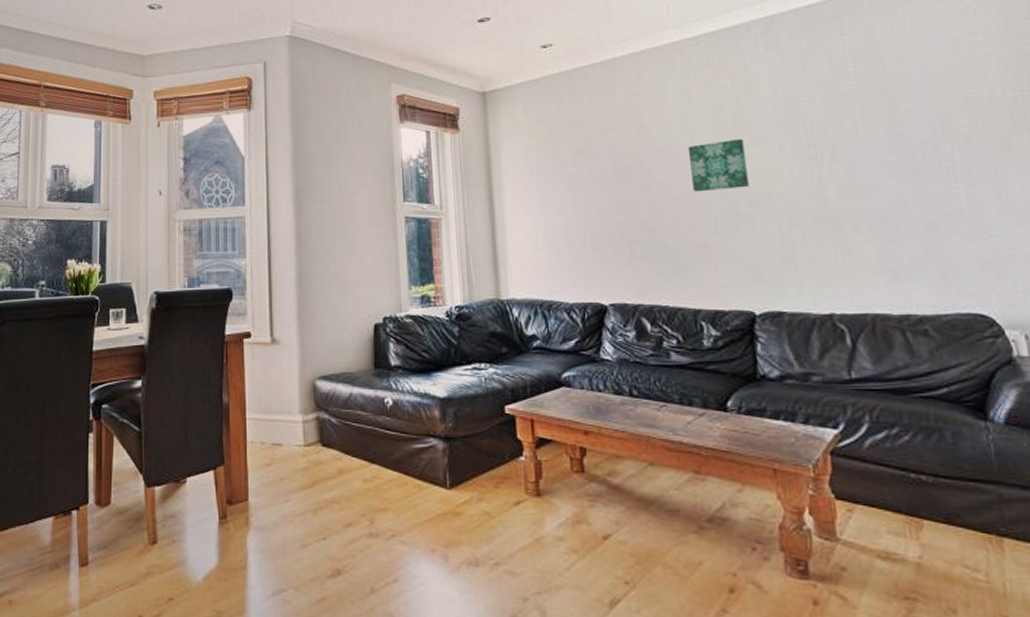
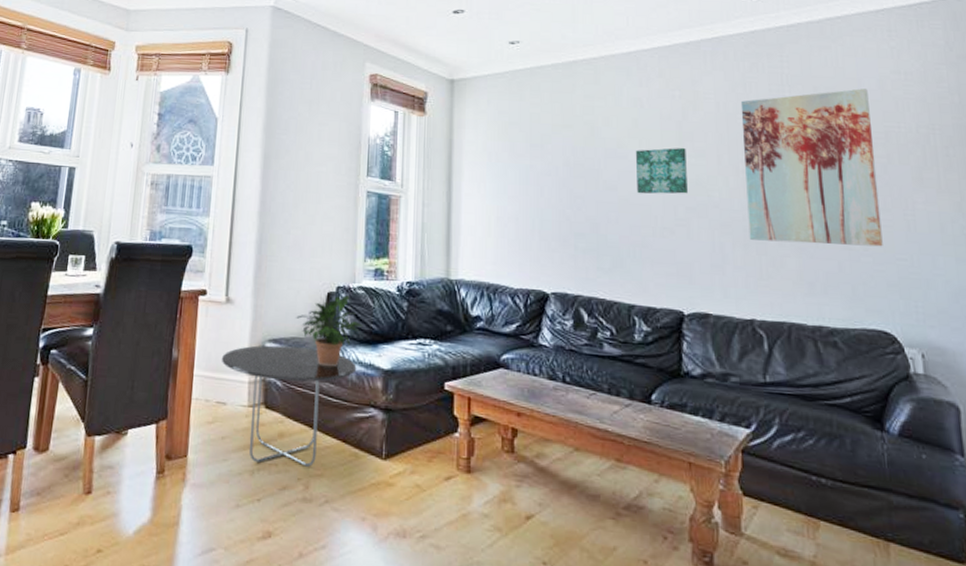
side table: none [272,382,412,502] -> present [221,345,357,467]
potted plant: none [344,326,414,400] -> present [296,295,363,367]
wall art: none [799,54,973,230] -> present [740,88,883,247]

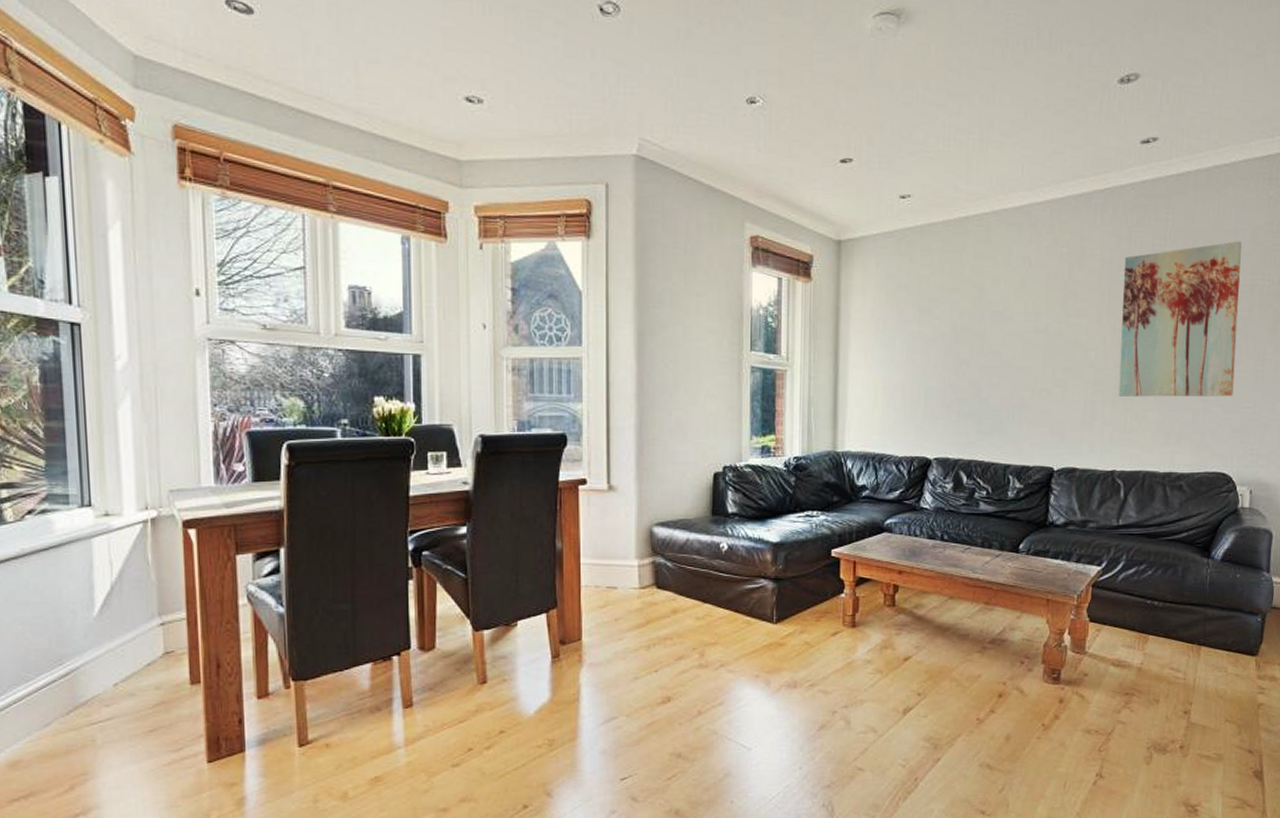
side table: present [221,345,357,467] -> none [608,528,746,638]
potted plant: present [296,295,363,367] -> none [683,475,751,545]
wall art: present [635,148,688,194] -> none [1020,308,1069,357]

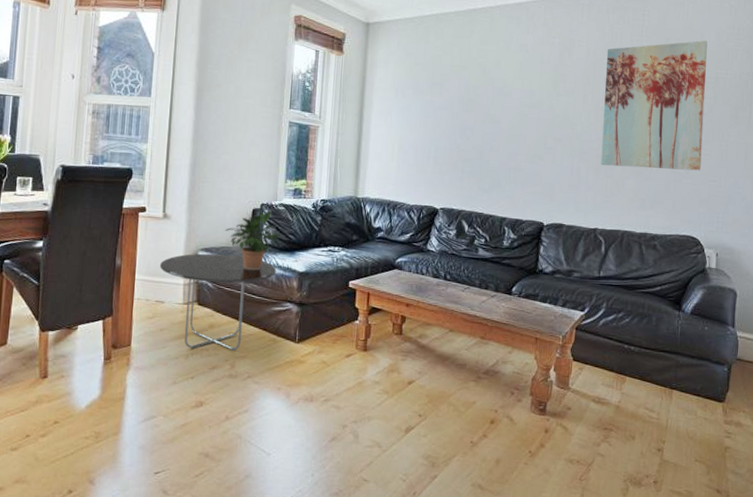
side table: none [608,528,746,638] -> present [159,253,277,351]
potted plant: none [683,475,751,545] -> present [225,211,283,271]

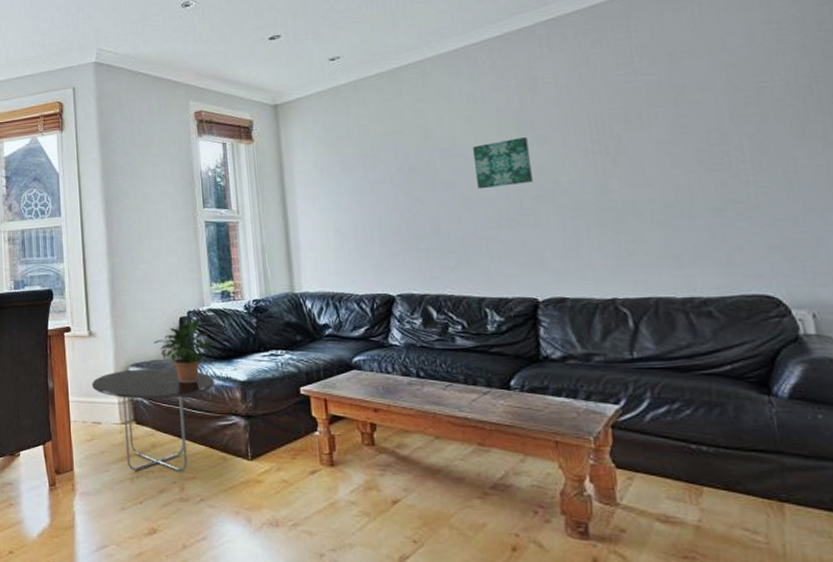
wall art: none [516,88,559,127] -> present [472,137,533,189]
wall art: present [601,40,708,171] -> none [584,45,761,220]

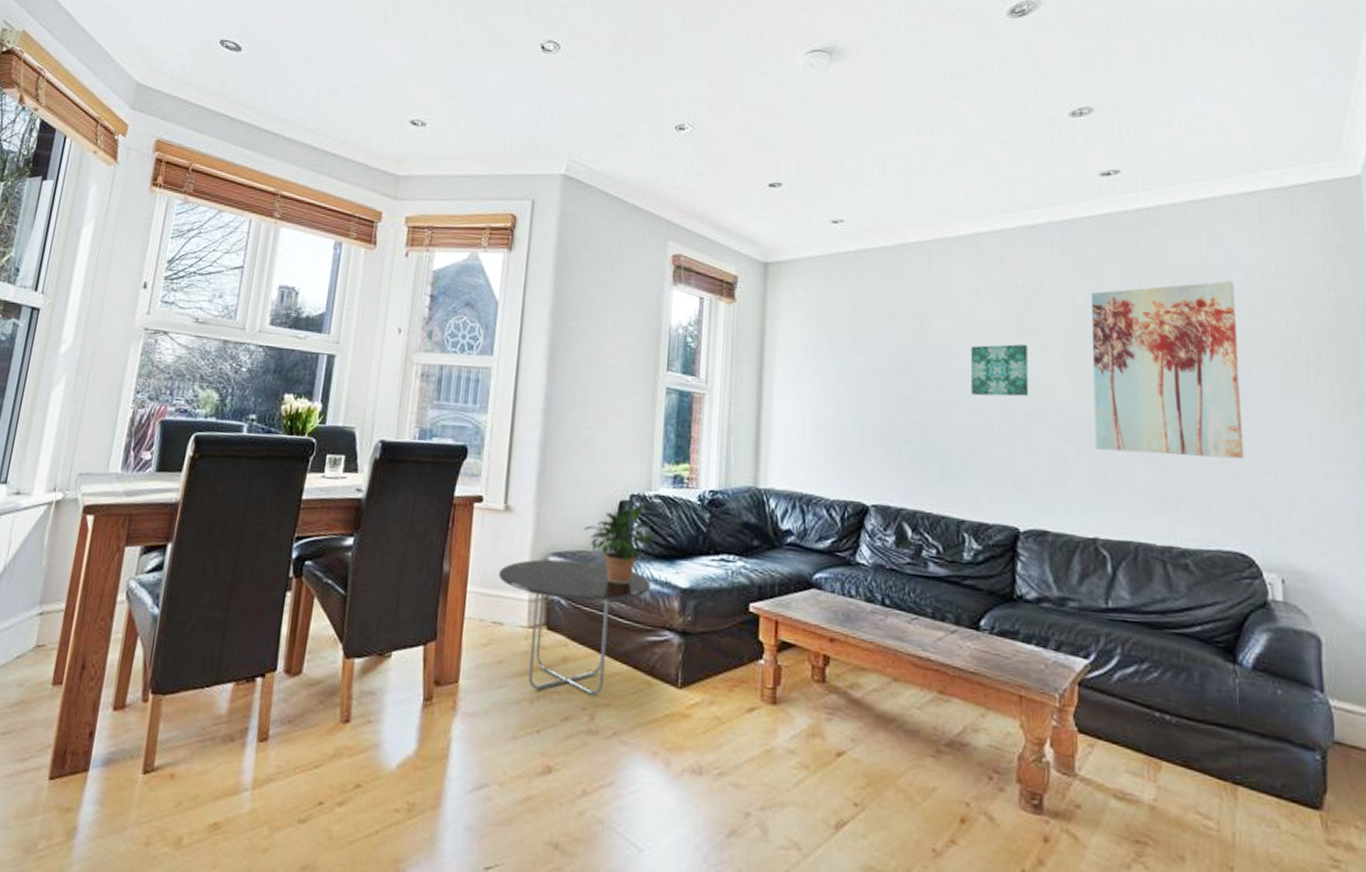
wall art: none [584,45,761,220] -> present [1091,281,1244,459]

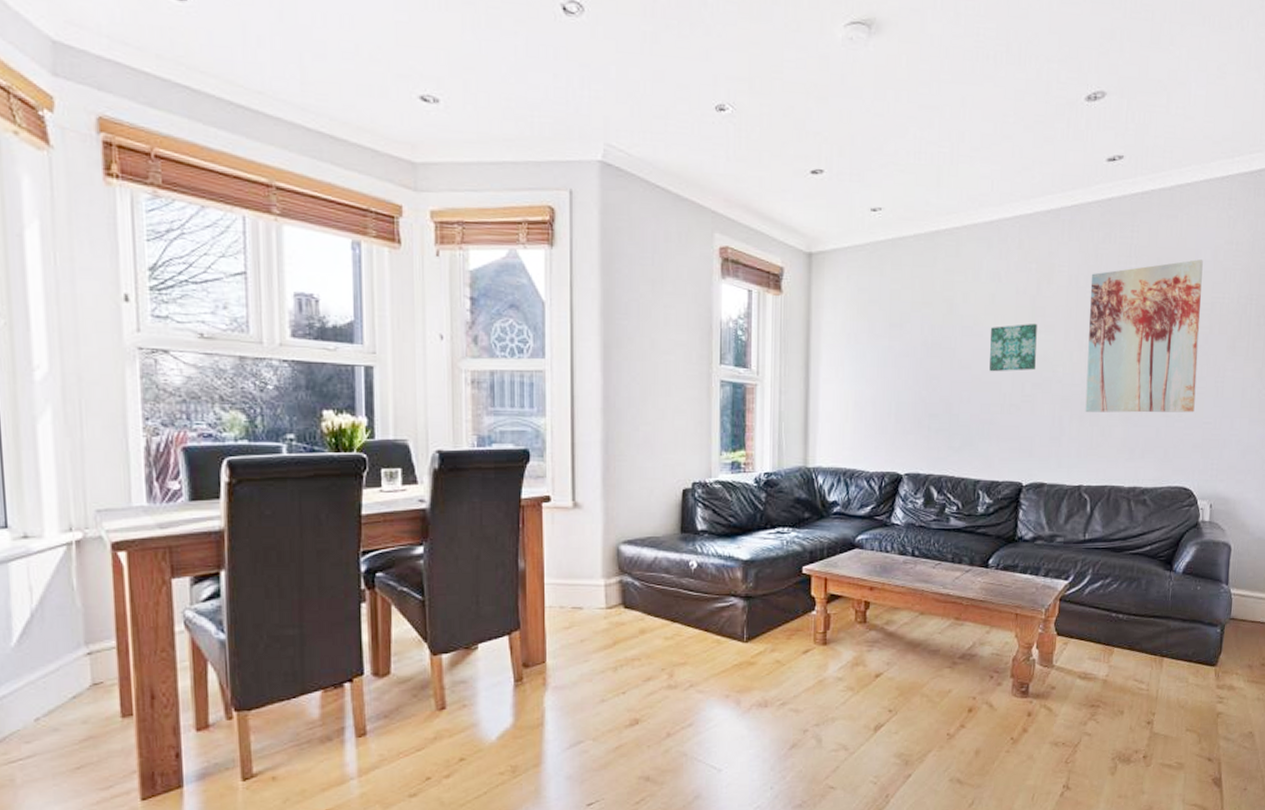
side table: present [498,559,651,696] -> none [573,546,716,659]
potted plant: present [584,505,659,585] -> none [651,491,721,563]

